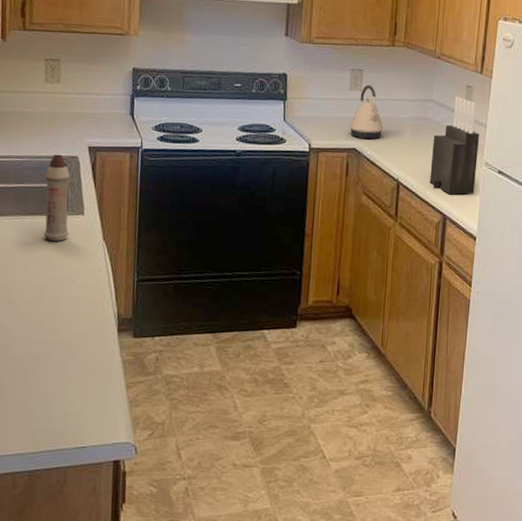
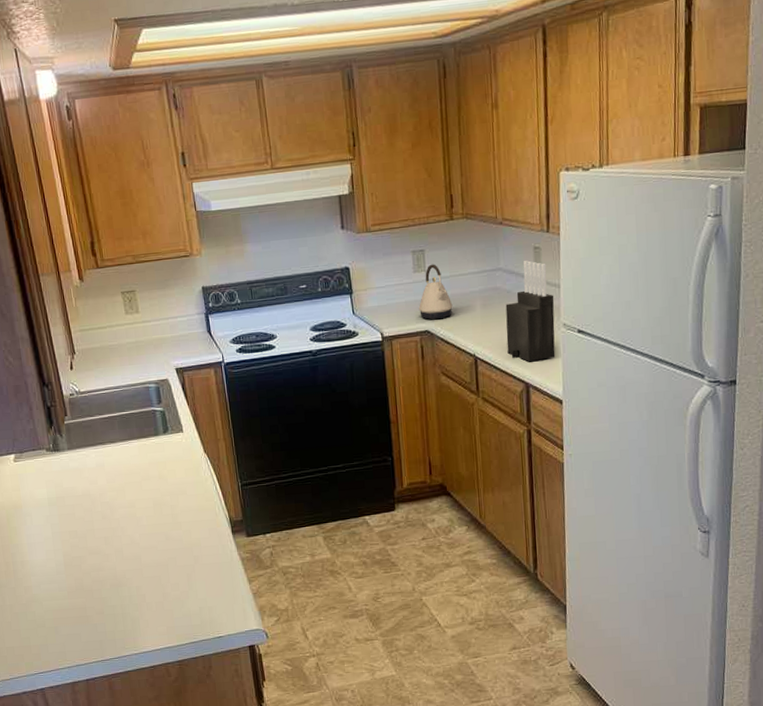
spray bottle: present [43,154,71,241] -> none [142,379,173,460]

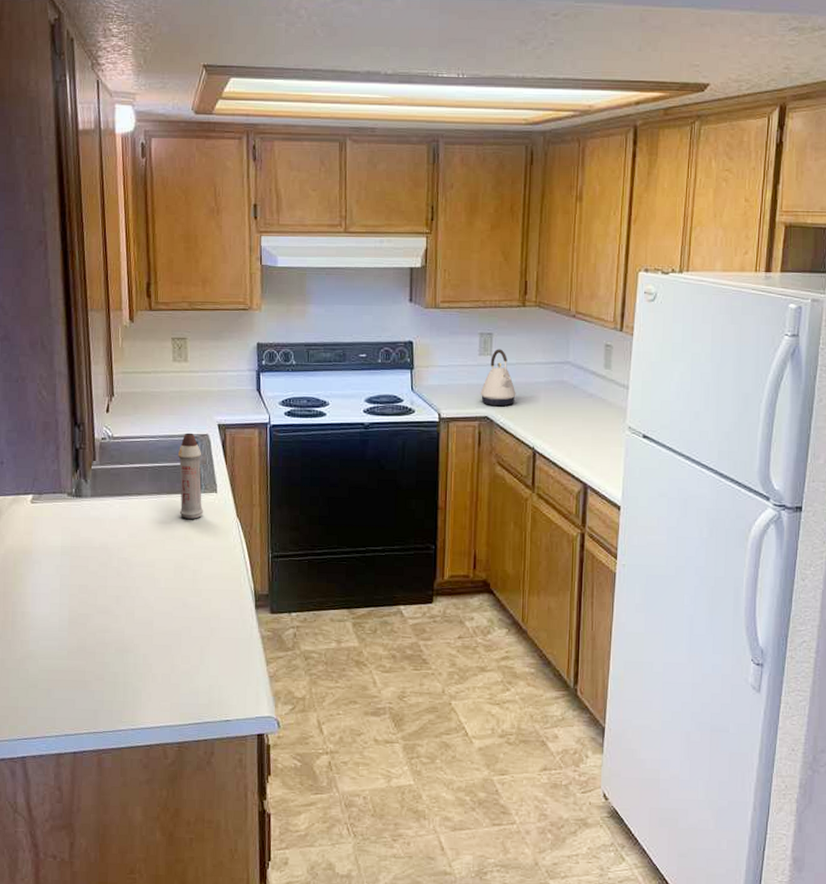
spray bottle: none [142,379,173,460] -> present [177,433,203,519]
knife block: present [505,261,556,362] -> none [568,357,622,462]

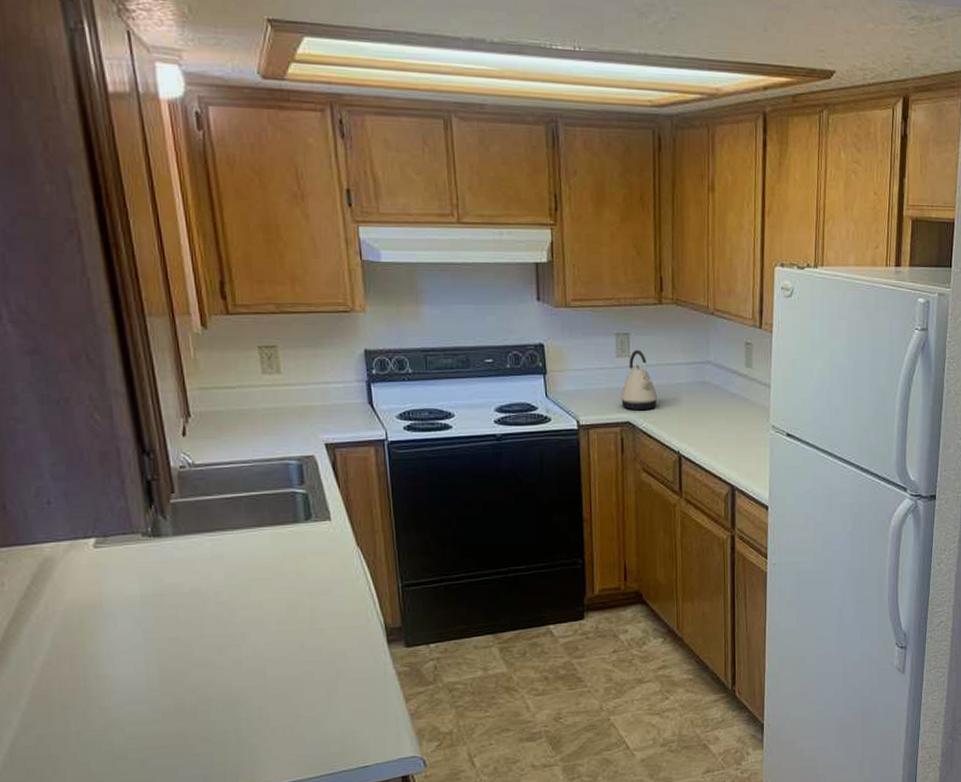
spray bottle: present [177,433,203,519] -> none [278,455,316,552]

